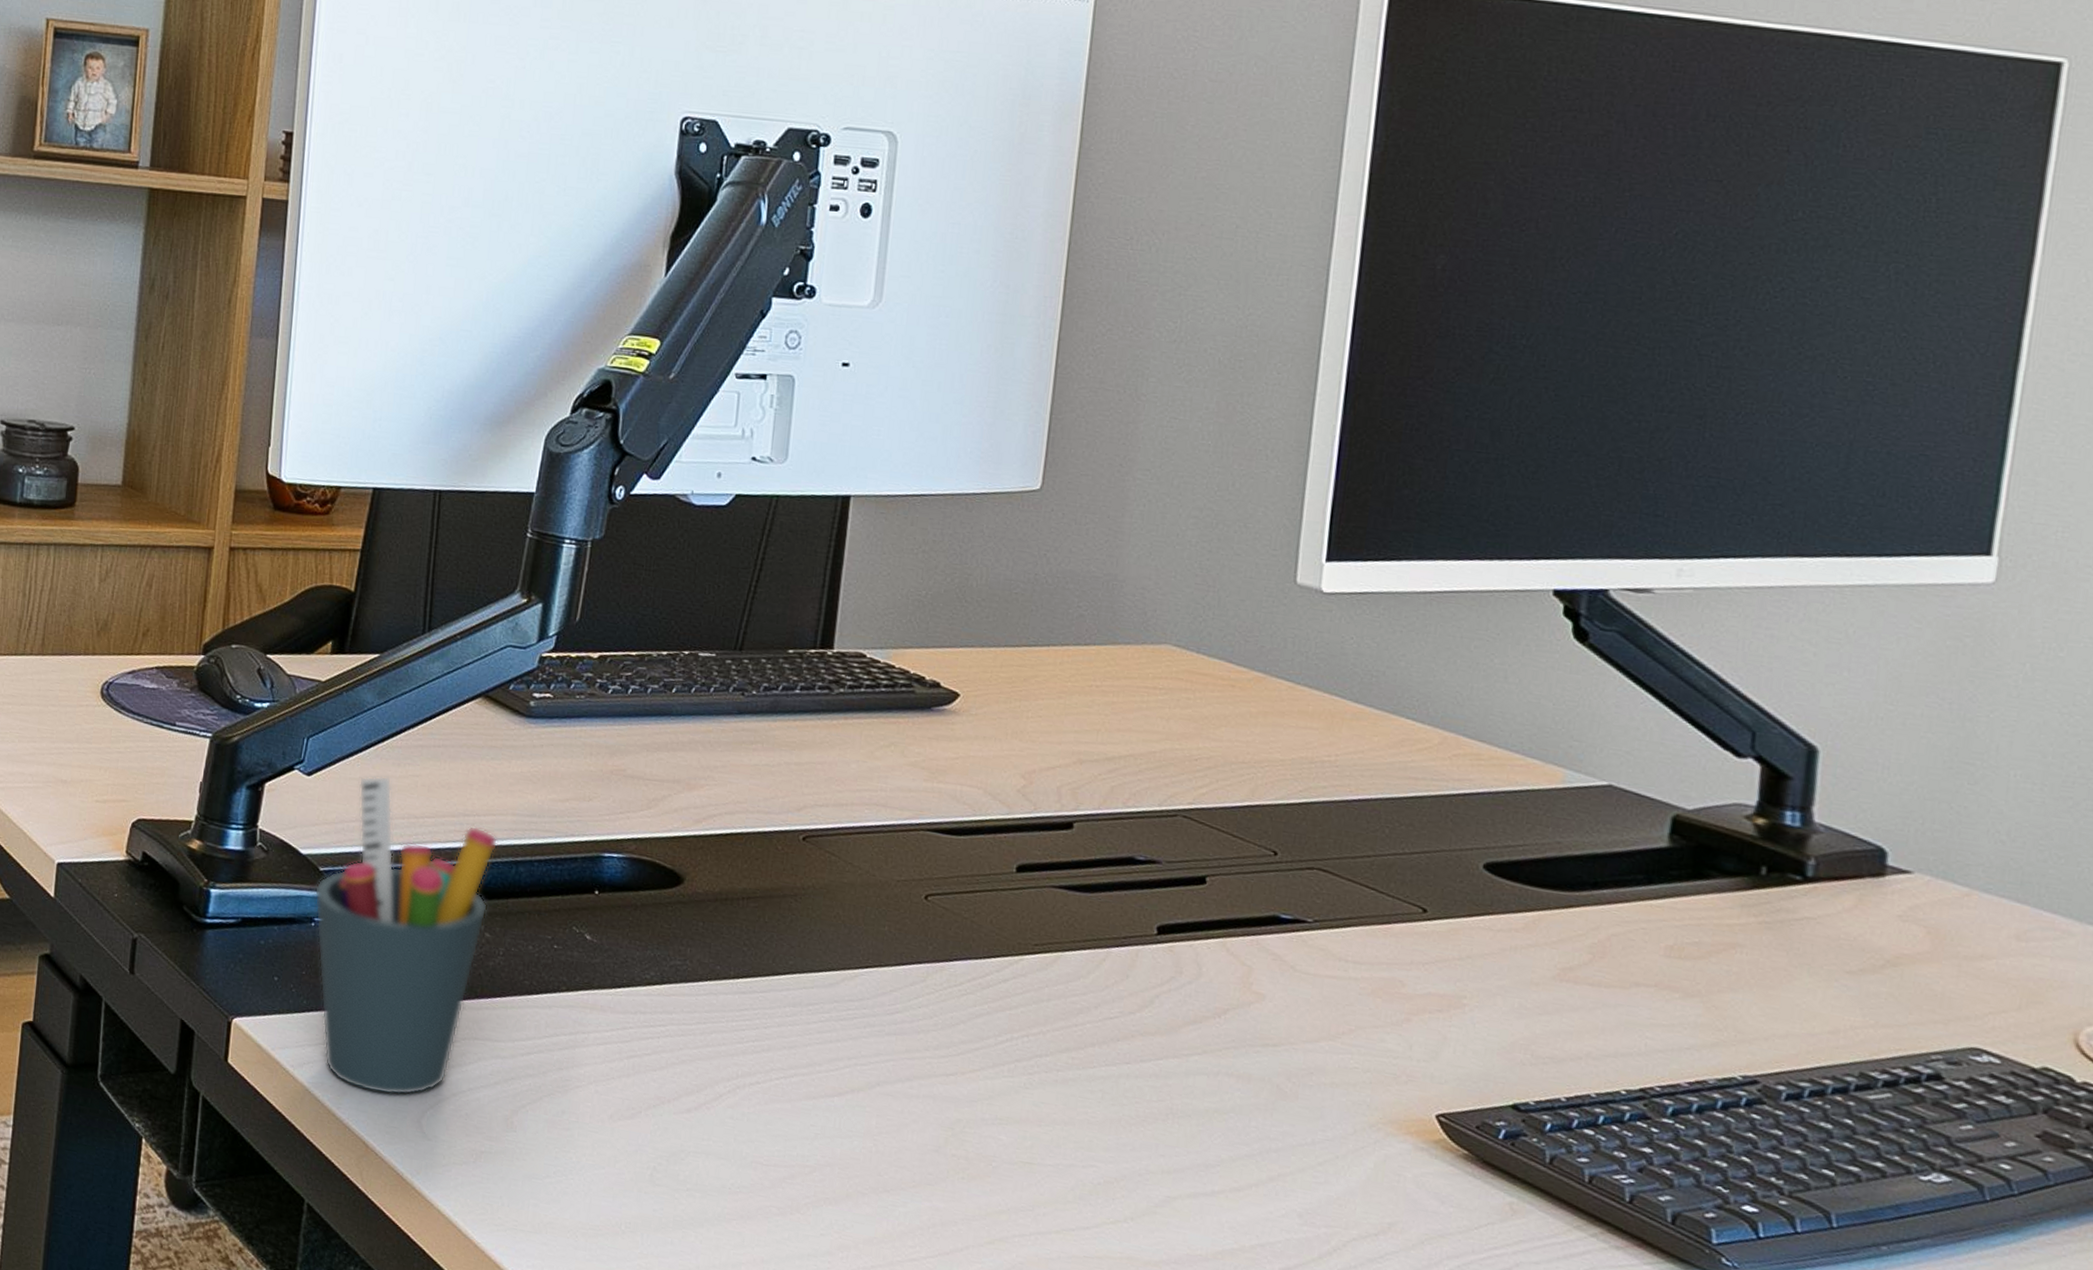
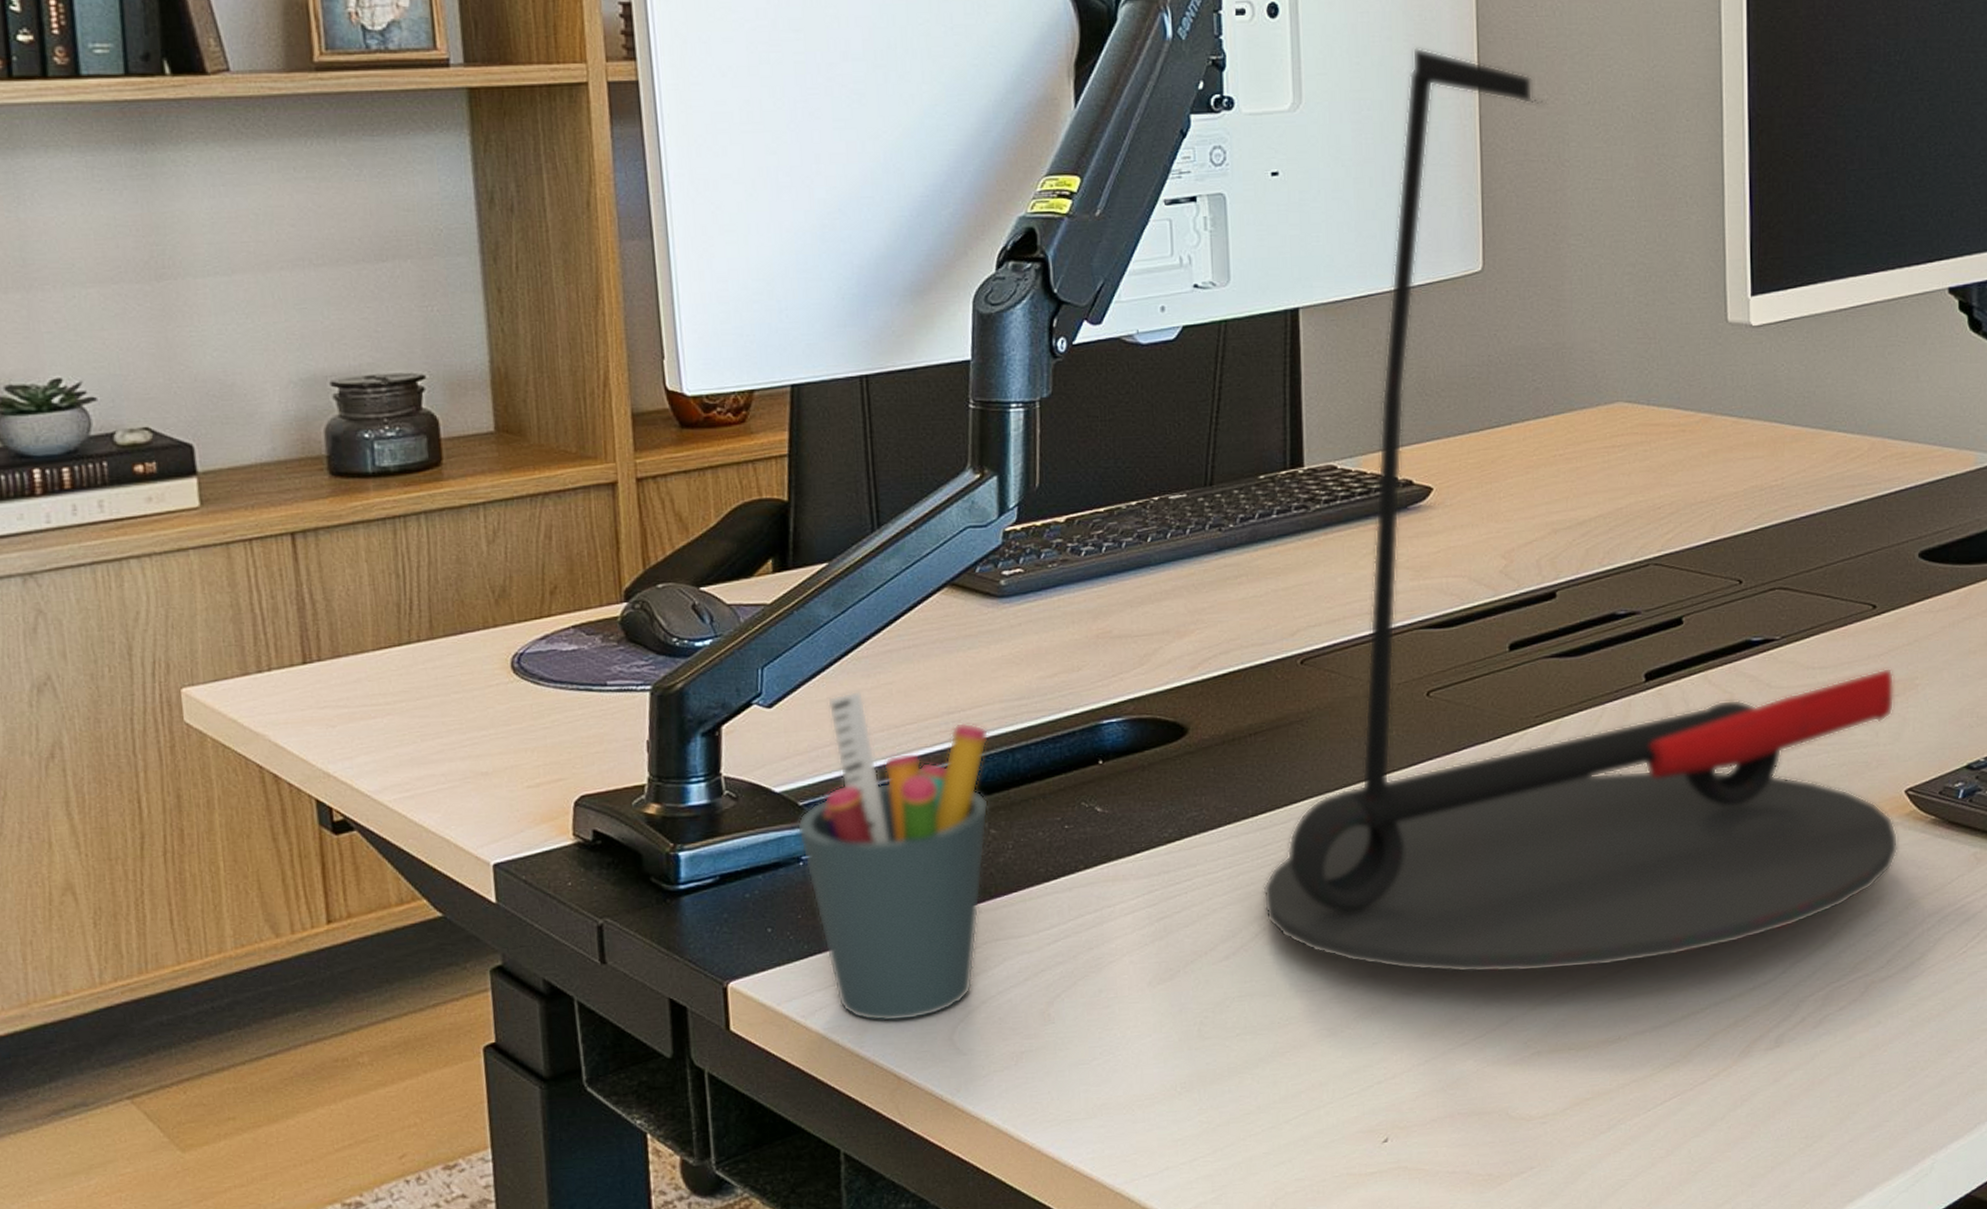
desk lamp: none [731,264,1439,1231] -> present [1263,47,1898,973]

